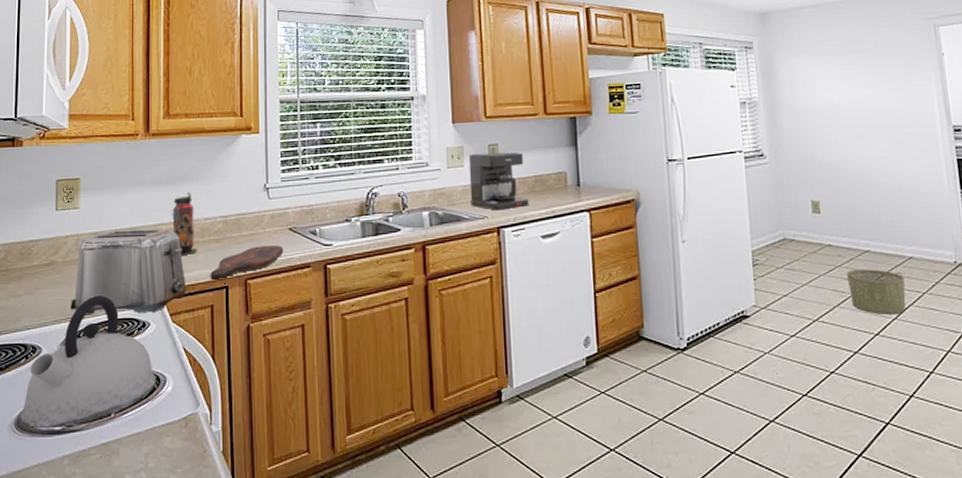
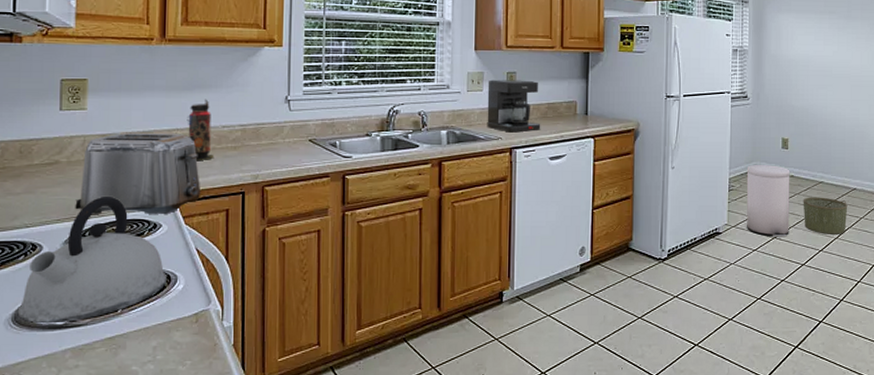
cutting board: present [210,245,284,281] -> none [226,155,303,186]
pedal bin: none [772,232,834,320] -> present [746,164,790,237]

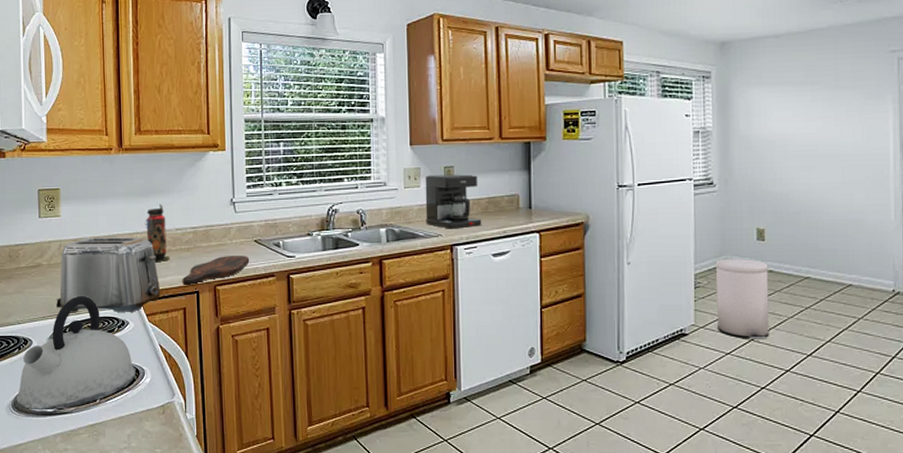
cutting board: none [226,155,303,186] -> present [182,256,250,286]
basket: present [803,197,848,234] -> none [785,294,842,337]

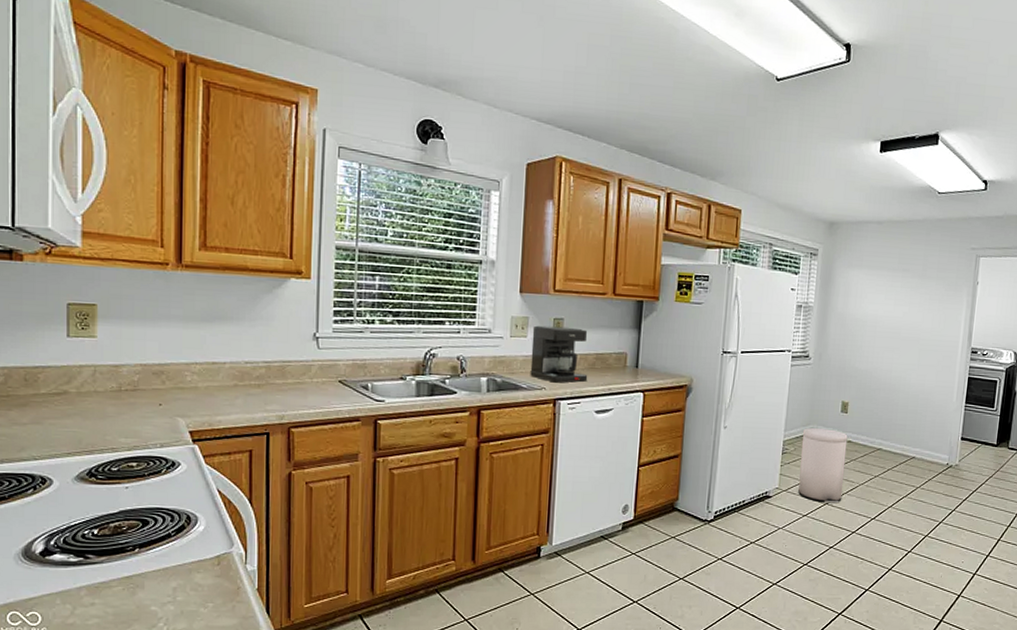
kettle: present [16,295,136,411] -> none [28,430,186,560]
toaster: present [56,237,161,312] -> none [87,365,223,452]
canister: present [145,203,171,262] -> none [206,332,237,397]
cutting board: present [182,256,250,286] -> none [249,395,332,426]

